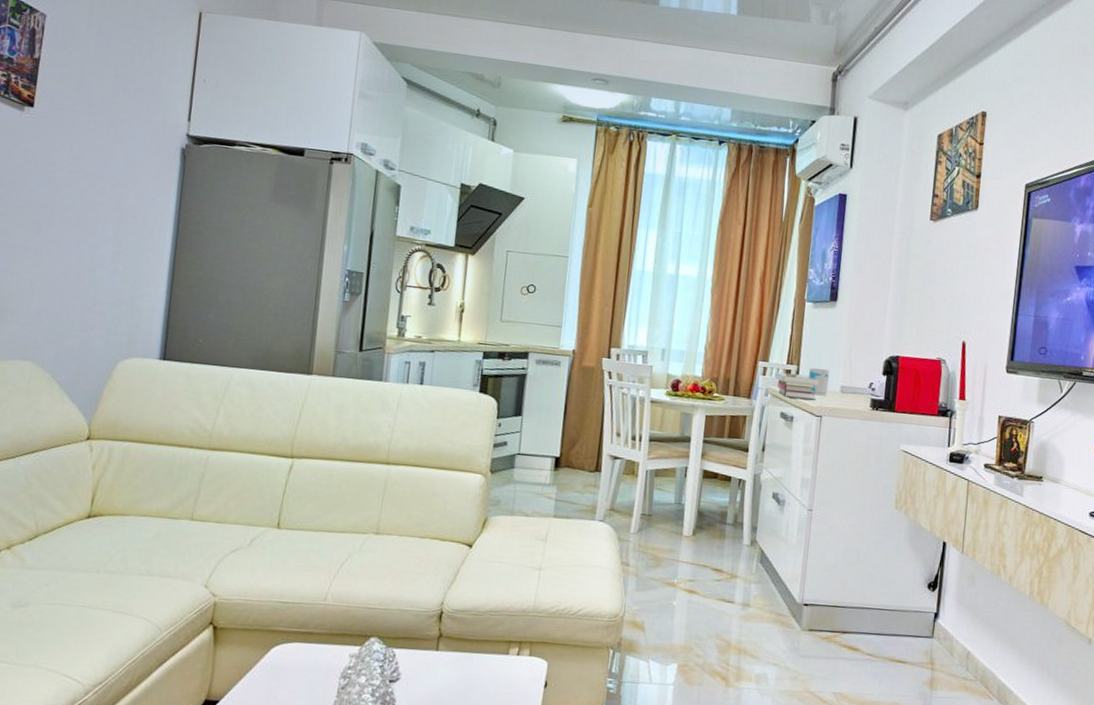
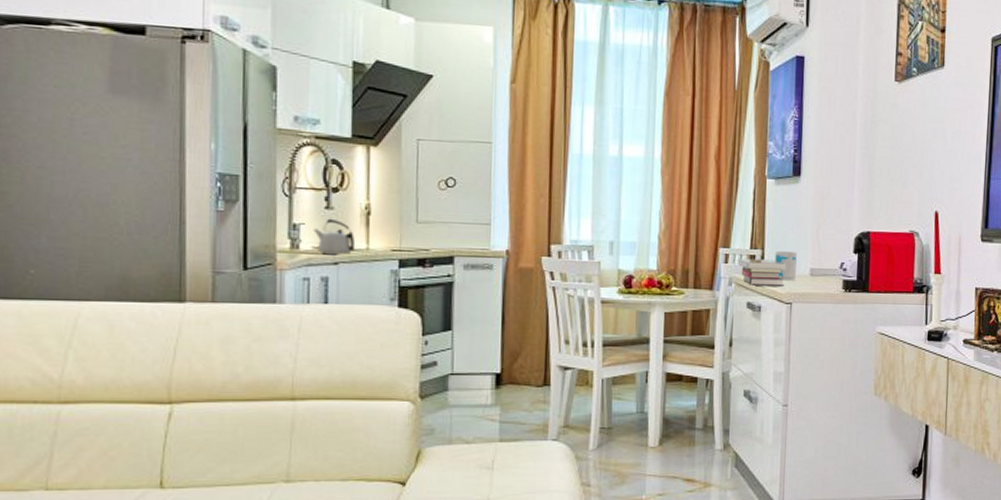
kettle: none [417,313,449,344] -> present [313,218,354,255]

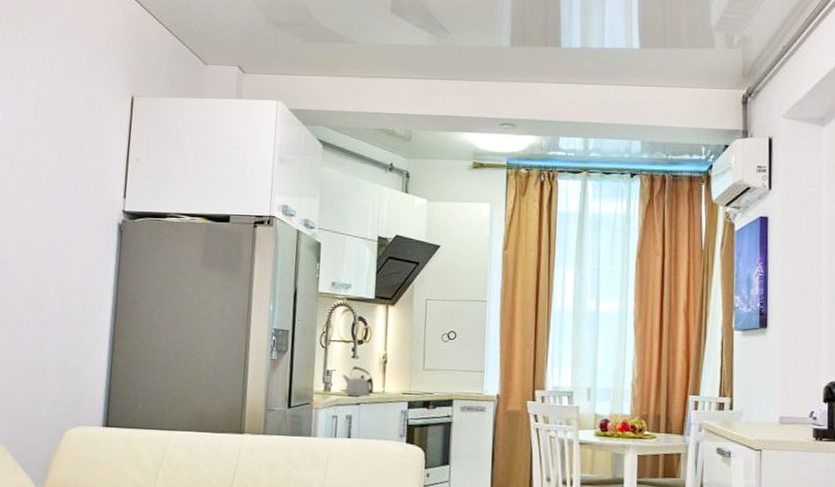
books: present [738,258,786,286] -> none [708,406,754,433]
mug: present [775,250,798,281] -> none [744,398,766,429]

